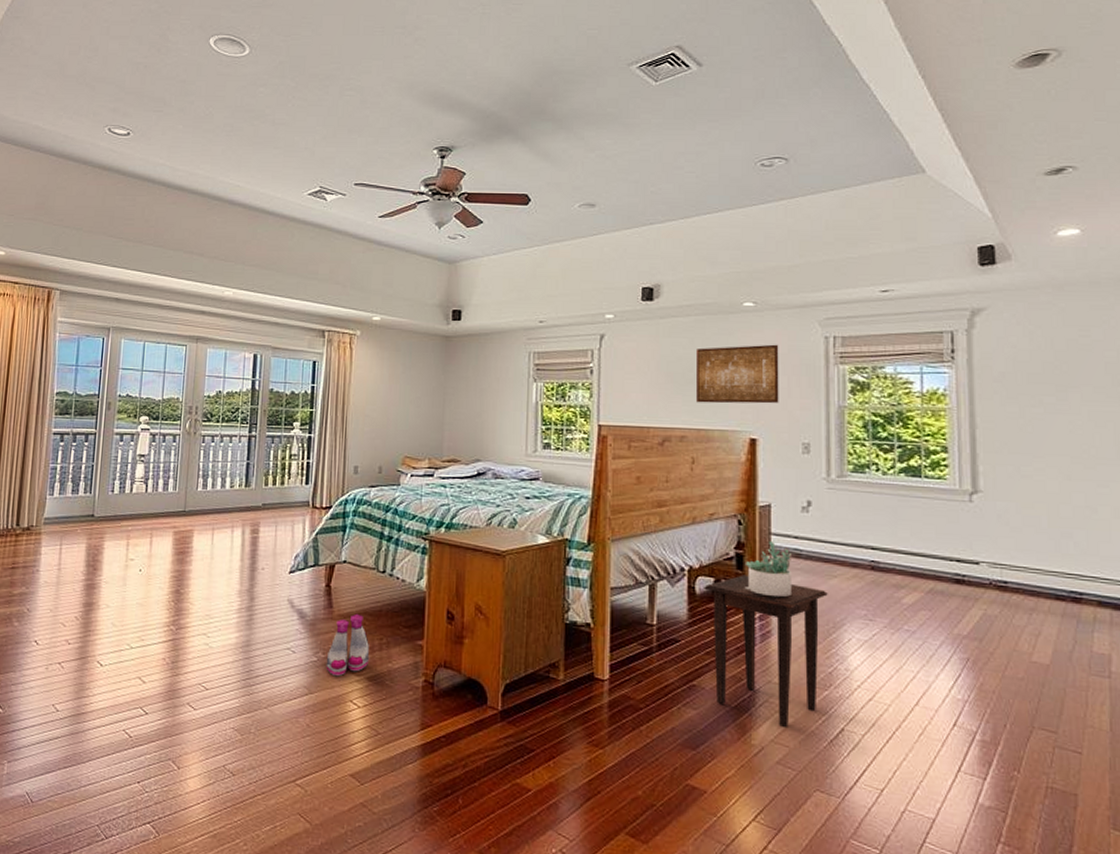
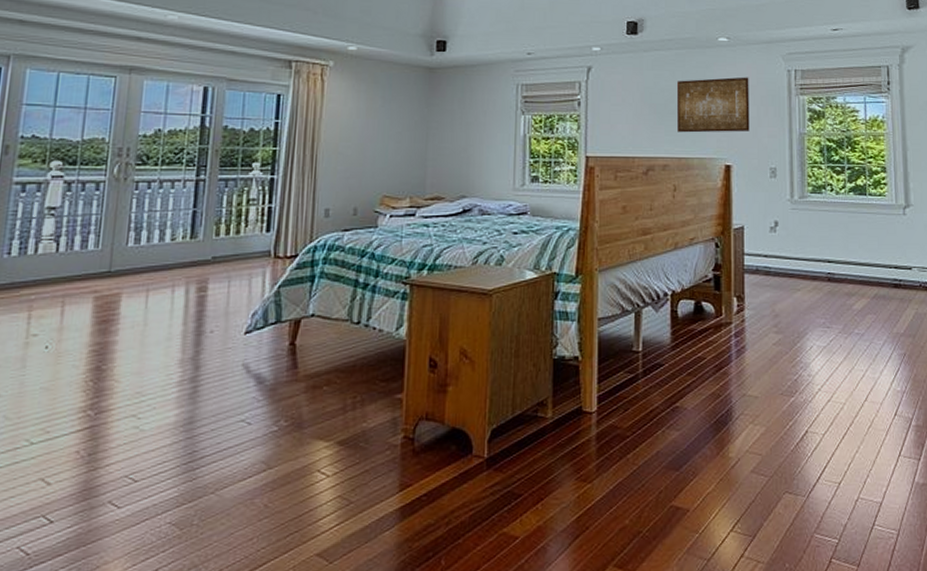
boots: present [326,613,370,677] -> none [288,372,341,446]
side table: present [704,575,828,727] -> none [685,295,793,437]
succulent plant: present [746,542,793,597] -> none [723,262,763,313]

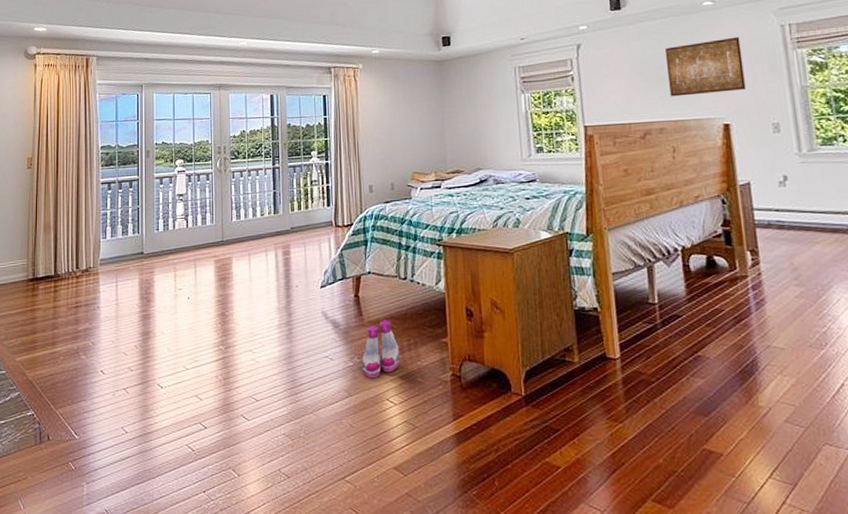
boots: none [288,372,341,446] -> present [361,319,401,379]

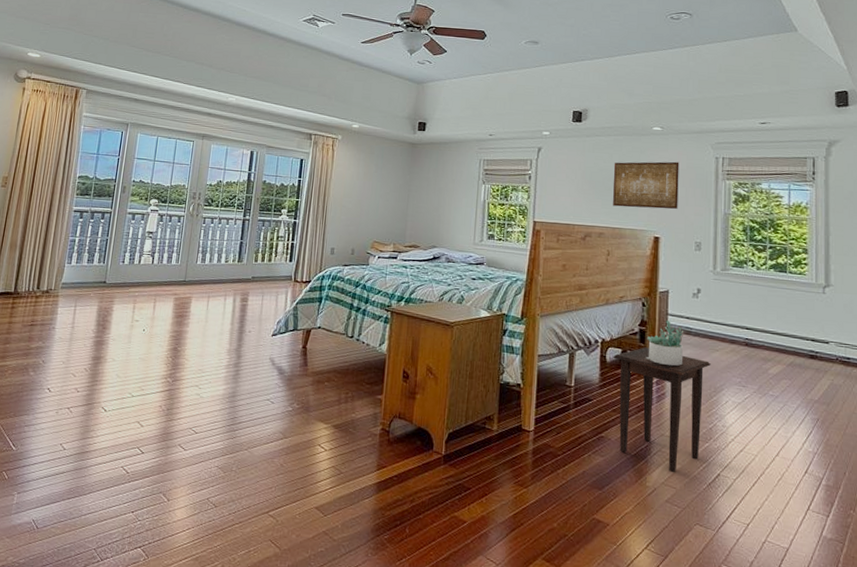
boots: present [361,319,401,379] -> none [299,371,337,425]
side table: none [697,249,816,387] -> present [613,347,711,472]
succulent plant: none [733,216,780,267] -> present [647,321,684,366]

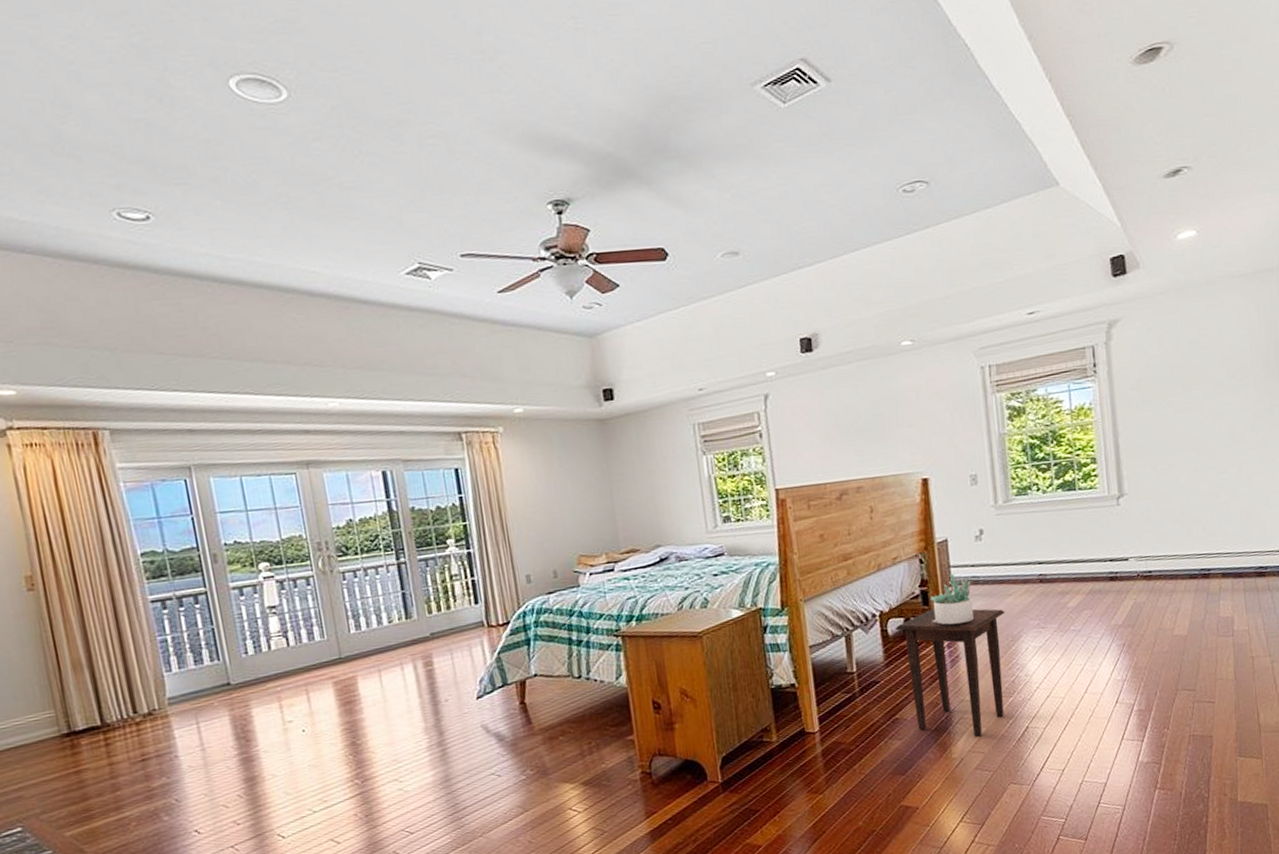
wall art: present [613,161,679,209] -> none [861,381,945,451]

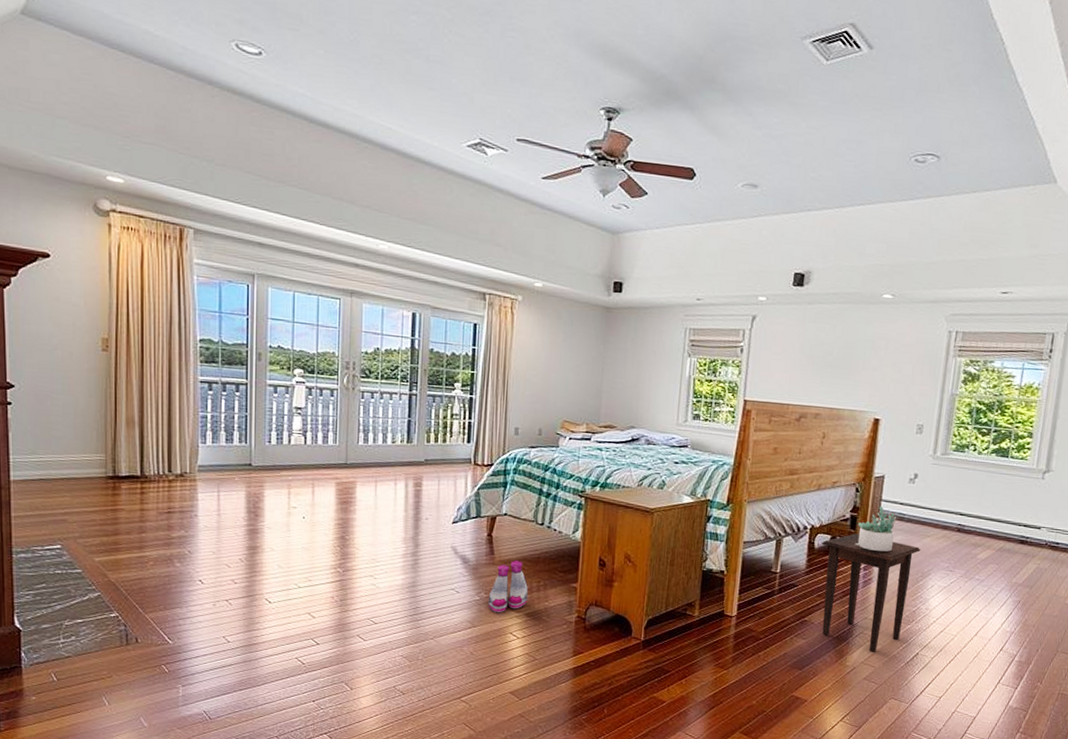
boots: none [535,723,582,790] -> present [488,560,529,613]

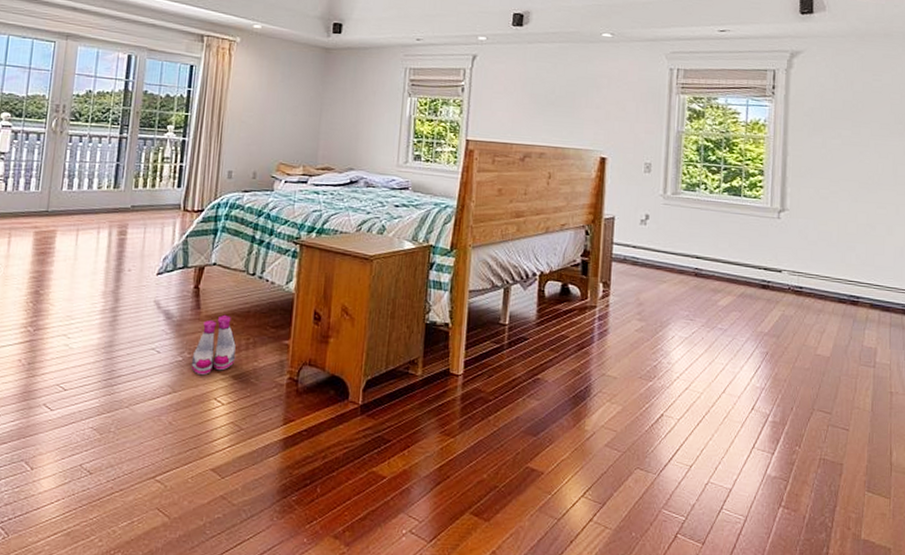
side table: present [821,533,921,652] -> none [552,279,658,414]
succulent plant: present [857,507,897,552] -> none [590,250,630,299]

